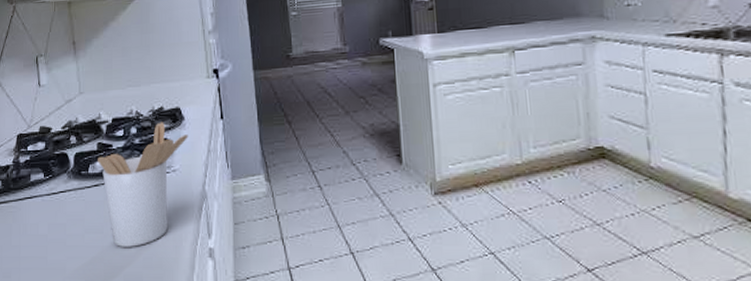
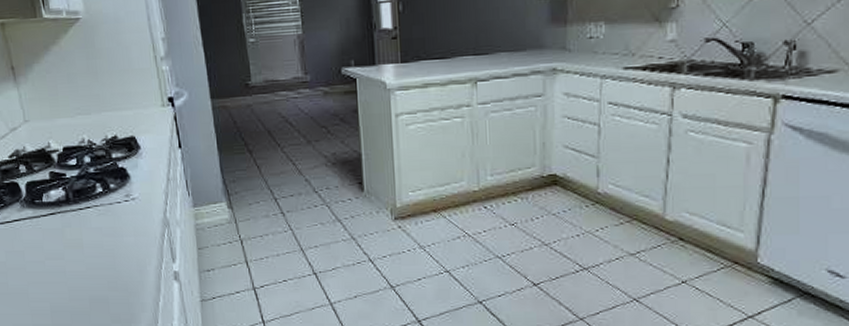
utensil holder: present [98,121,188,247] -> none [51,150,146,272]

